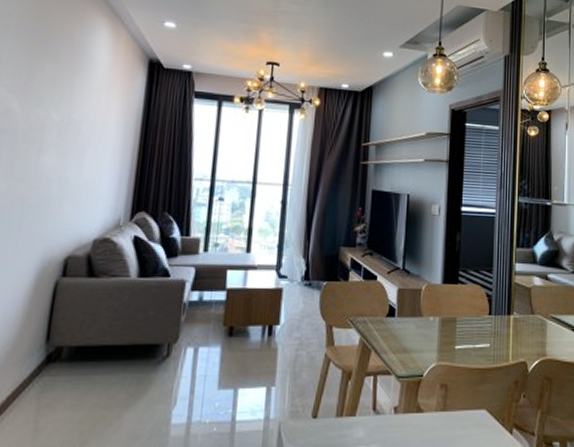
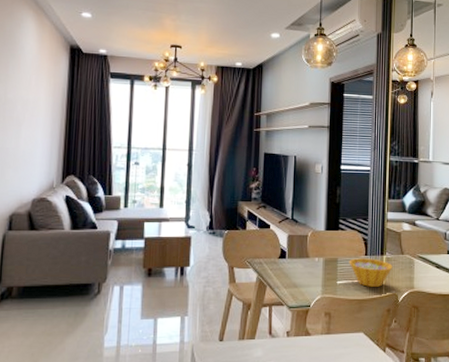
bowl: none [469,318,521,353] -> present [349,258,393,287]

